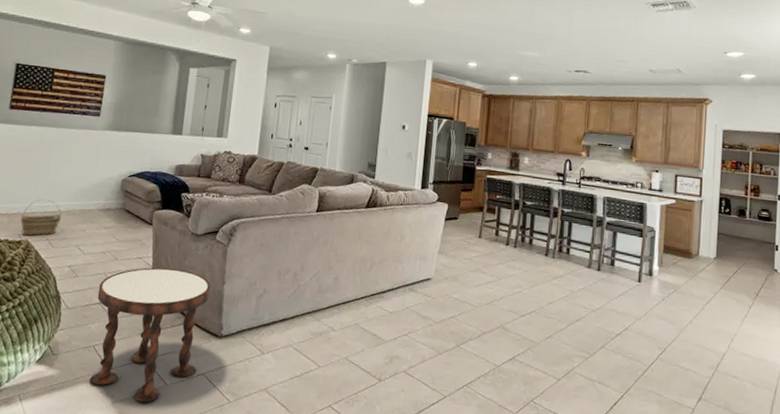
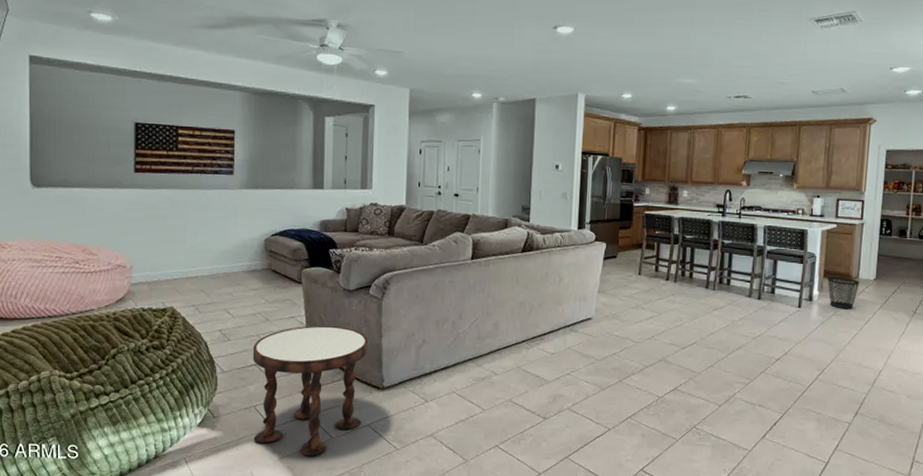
basket: present [20,198,62,236] -> none [162,264,205,303]
wastebasket: none [667,252,701,288] -> present [827,277,860,310]

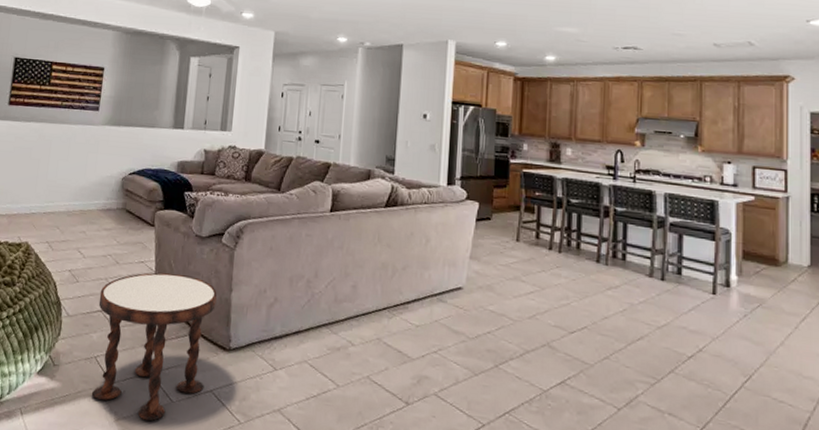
wastebasket: present [827,277,860,310] -> none [748,259,790,302]

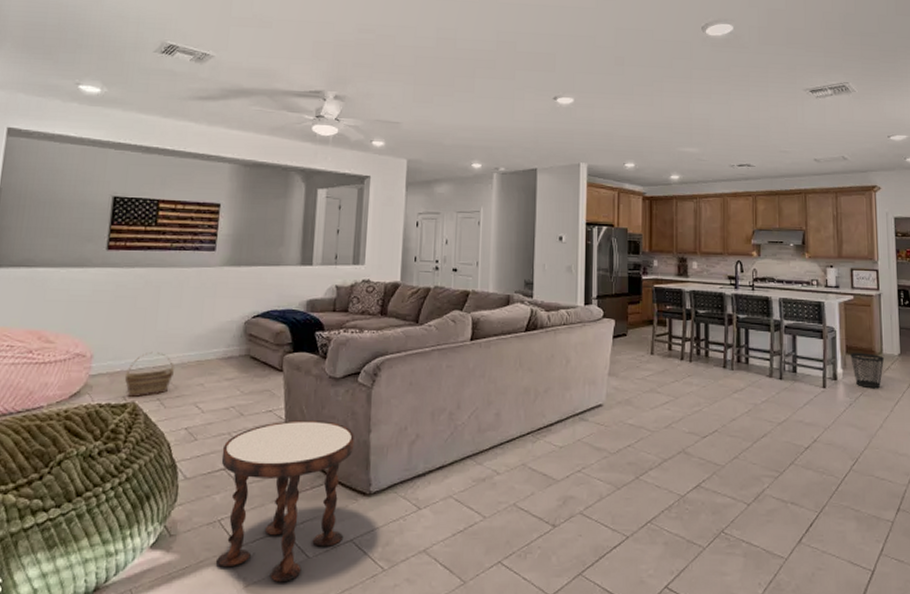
basket: none [20,198,61,239] -> present [124,351,174,397]
wastebasket: none [748,259,790,302] -> present [850,353,885,389]

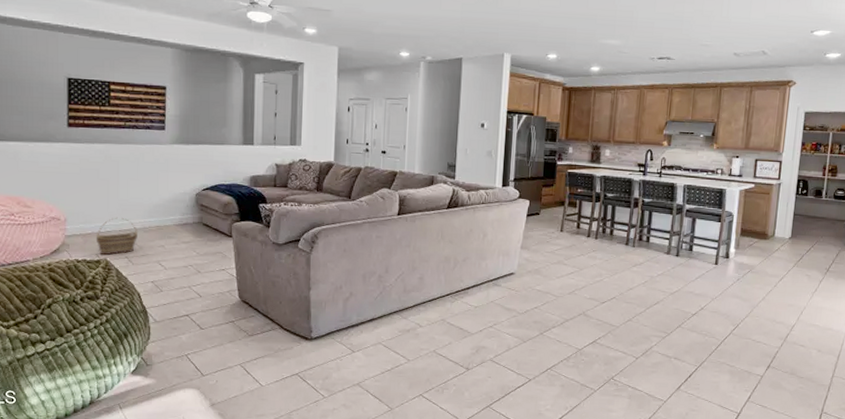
side table: present [215,420,354,583] -> none [184,278,297,404]
wastebasket: present [850,353,885,389] -> none [744,235,776,267]

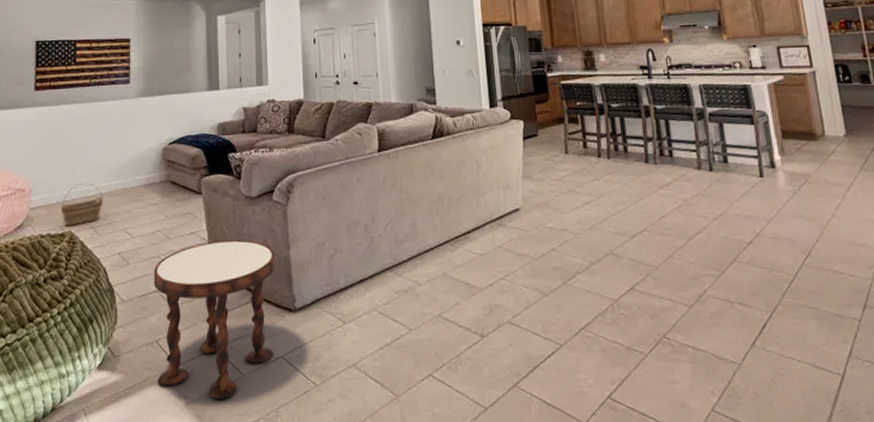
side table: none [184,278,297,404] -> present [153,240,275,400]

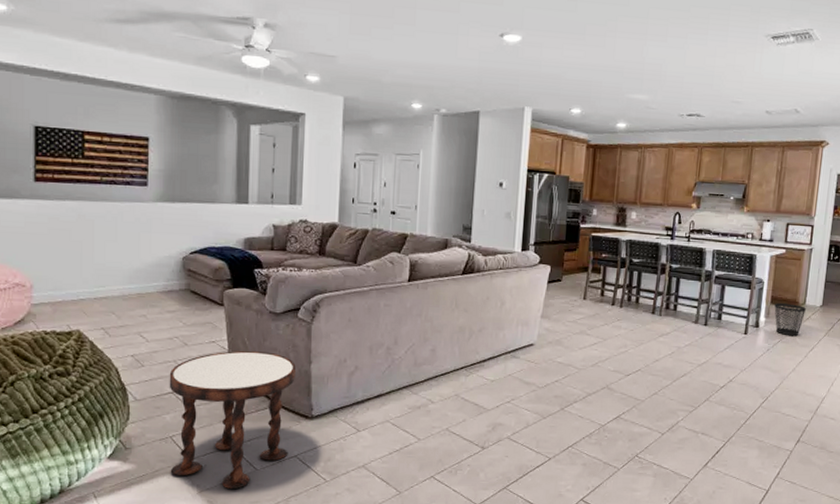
basket: present [60,182,103,226] -> none [67,283,115,326]
wastebasket: none [787,136,828,175] -> present [774,303,807,337]

